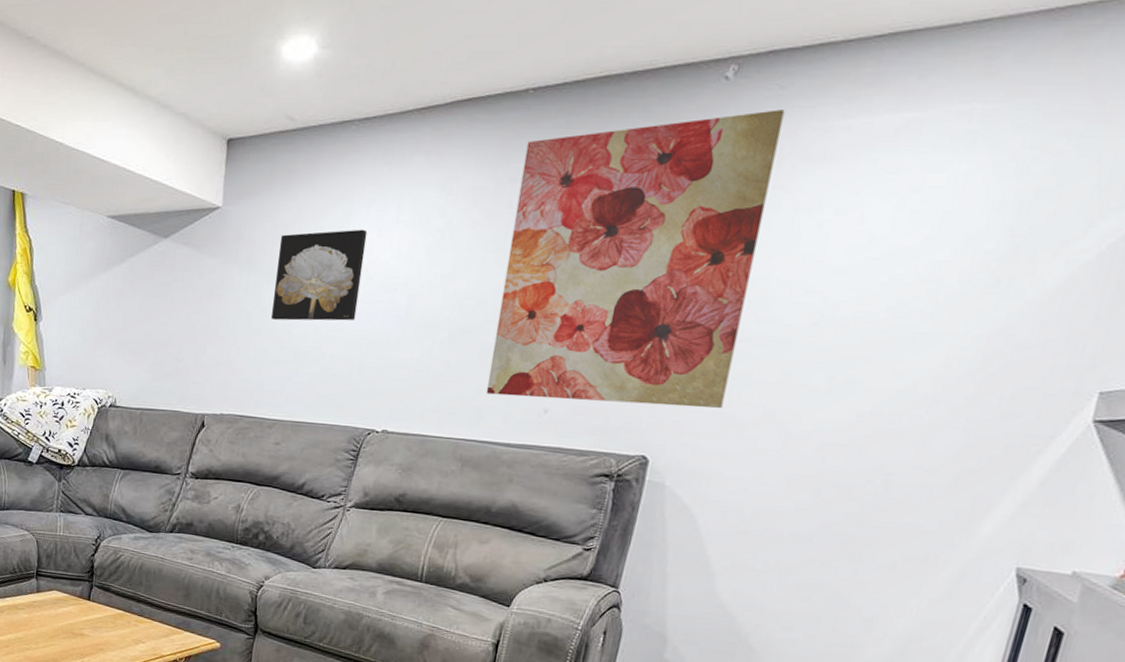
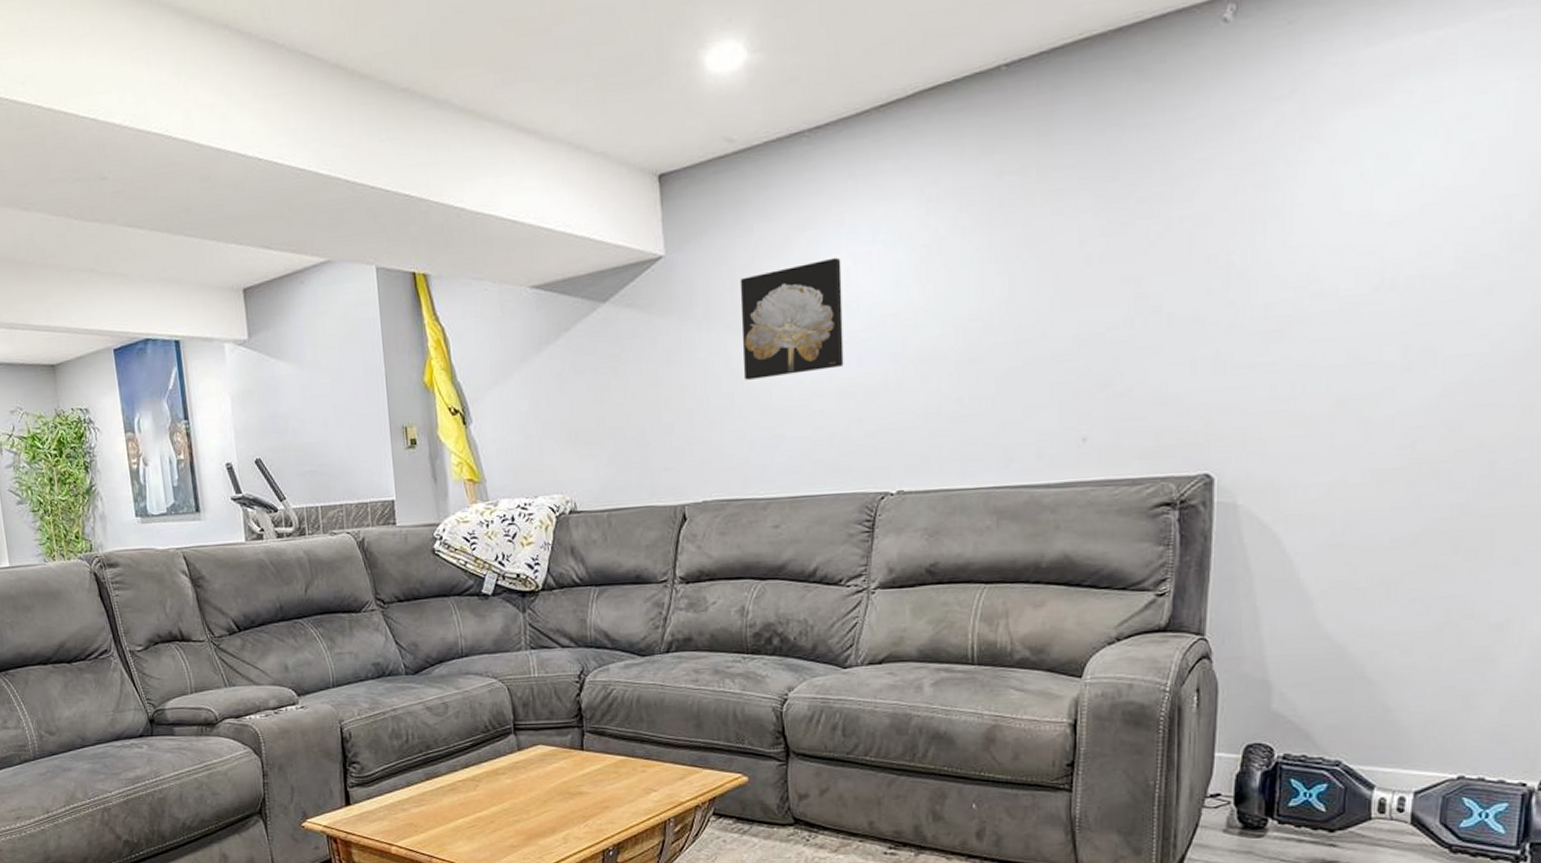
wall art: present [486,110,785,408] -> none [1009,47,1298,430]

